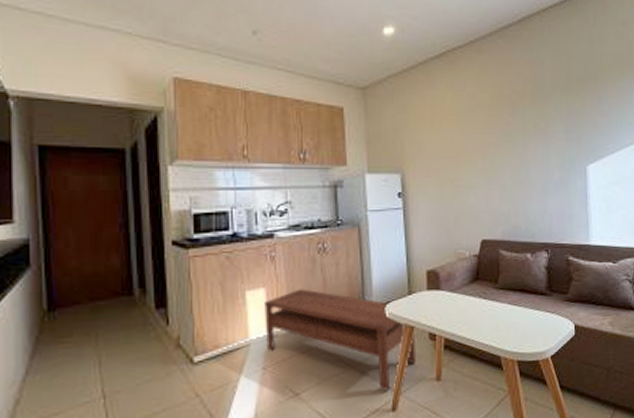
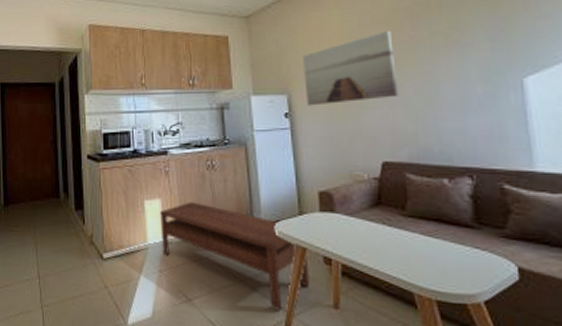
wall art: none [415,116,497,186] -> present [302,31,399,106]

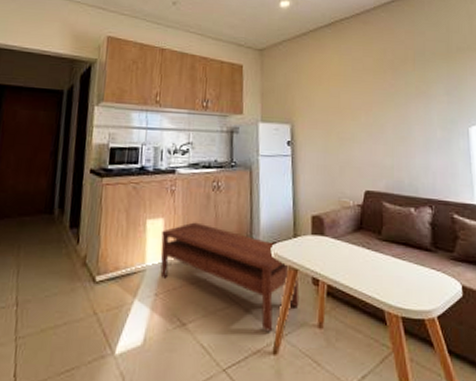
wall art: present [302,31,399,106] -> none [305,78,381,137]

